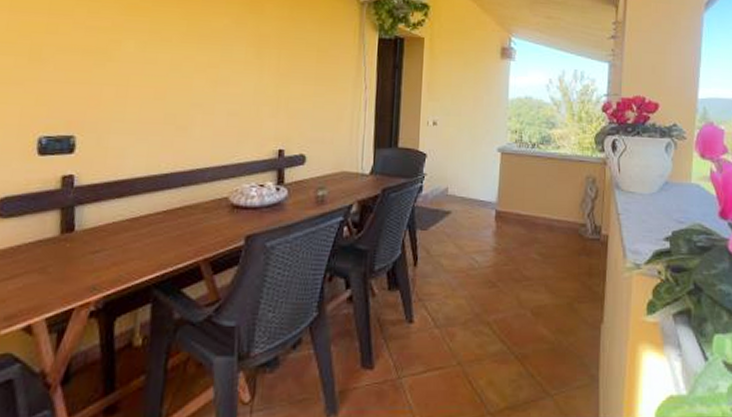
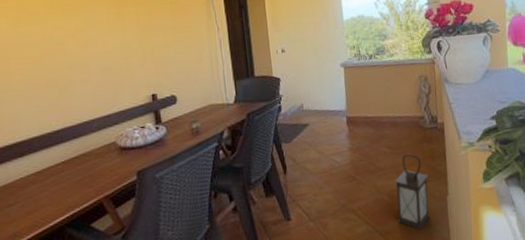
lantern: none [539,265,583,360] -> present [395,153,430,230]

